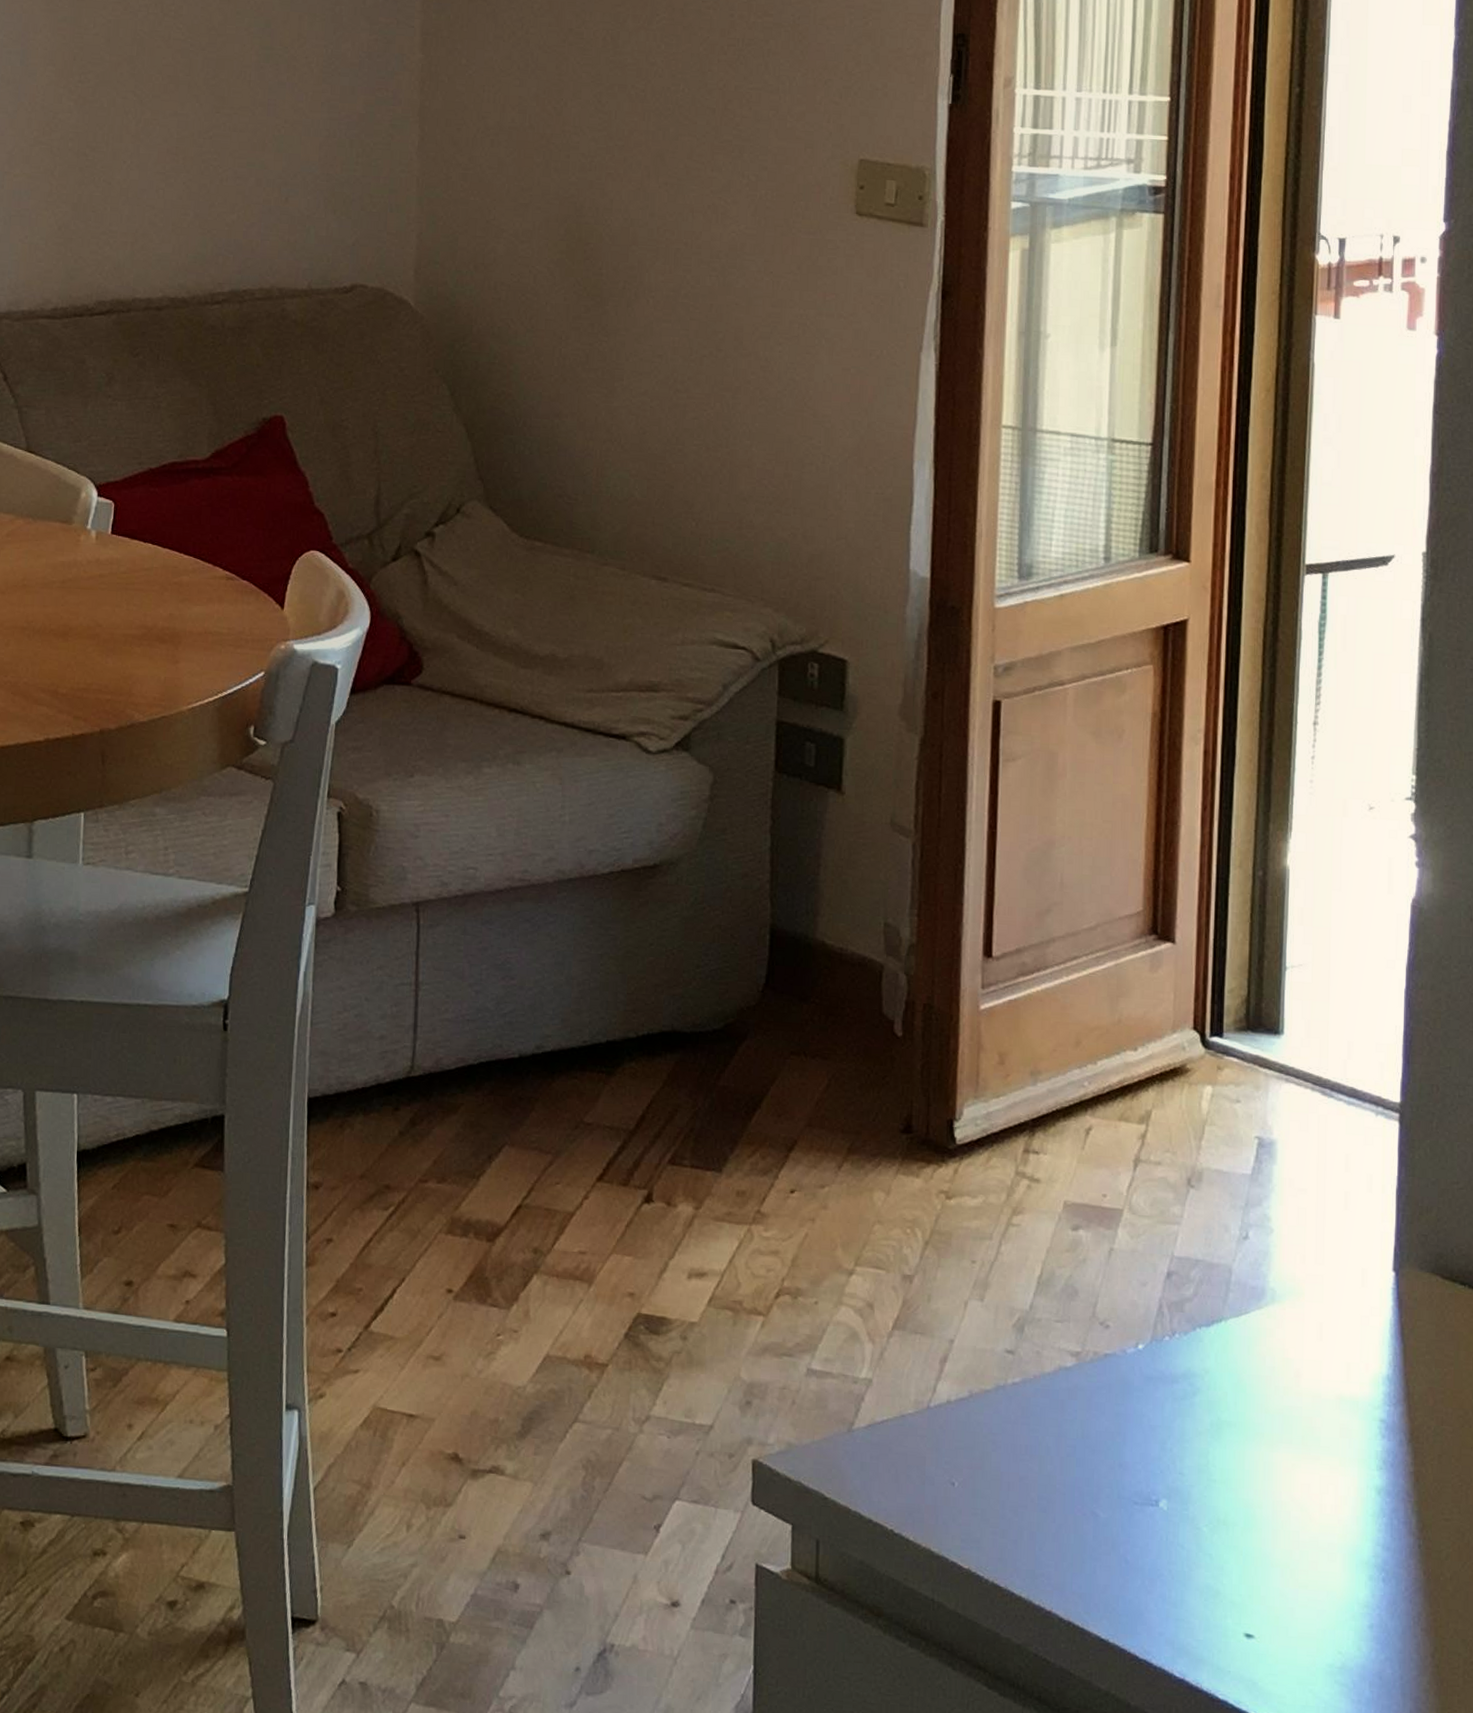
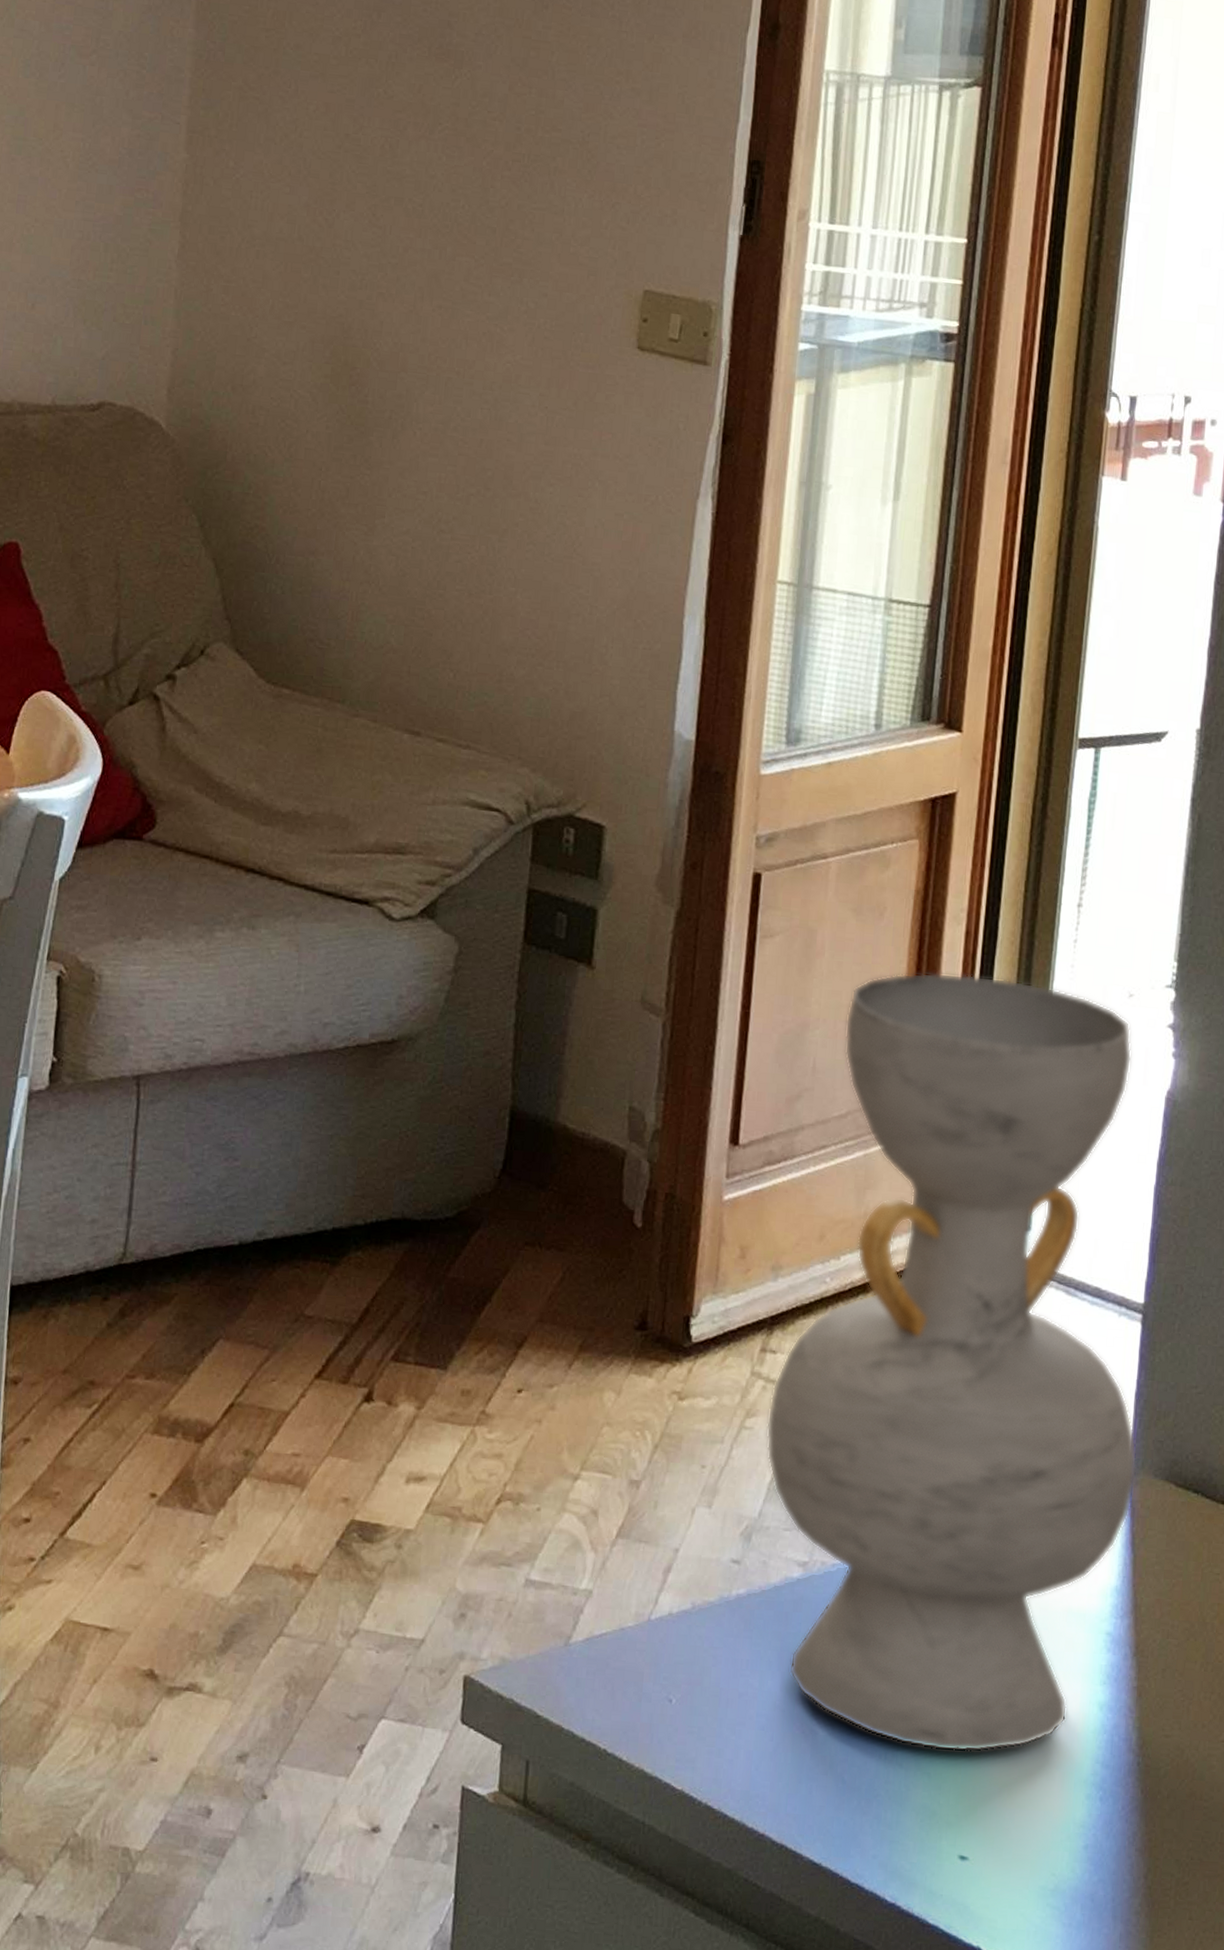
decorative vase: none [1033,790,1403,1534] -> present [766,972,1137,1752]

